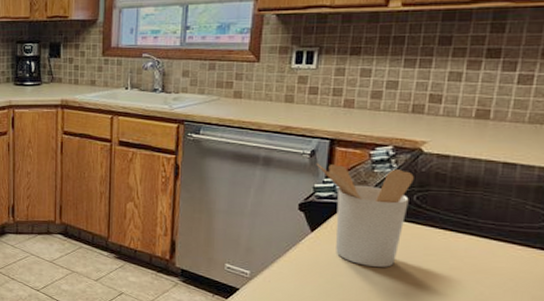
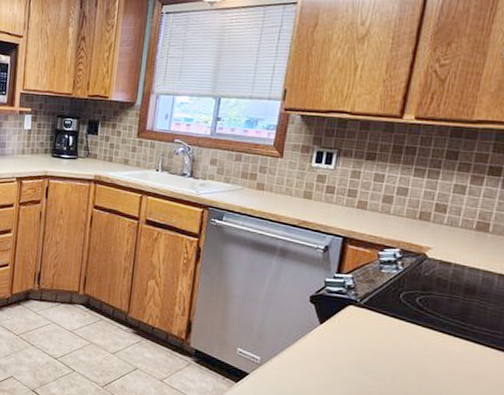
utensil holder: present [316,163,414,268] -> none [328,258,418,365]

